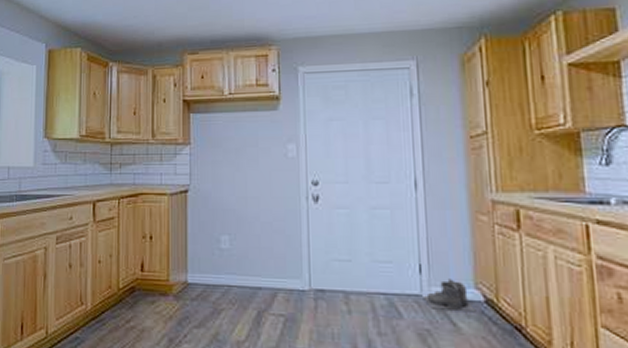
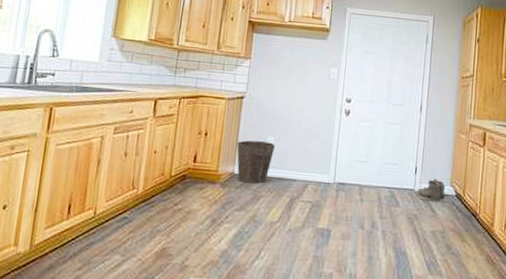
waste bin: none [187,242,232,294] -> present [237,140,276,184]

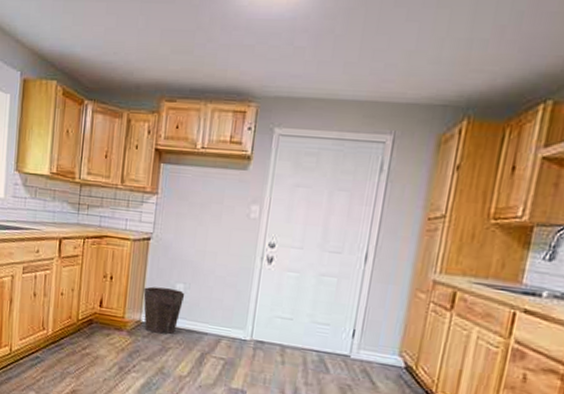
boots: present [415,178,449,202] -> none [350,345,396,375]

